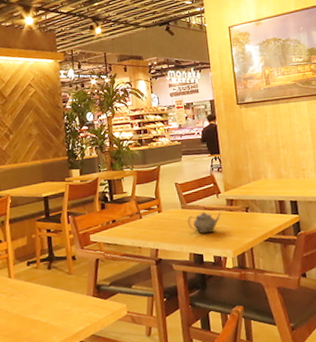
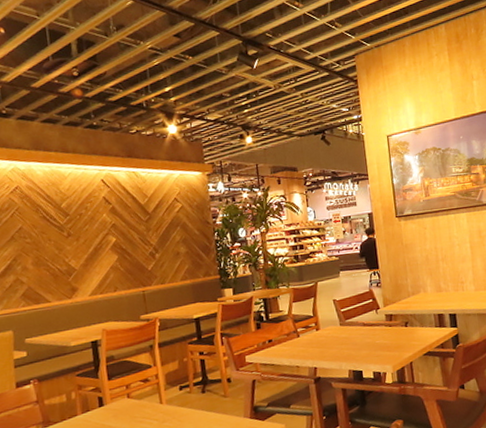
teapot: present [187,212,222,234] -> none [346,327,381,351]

